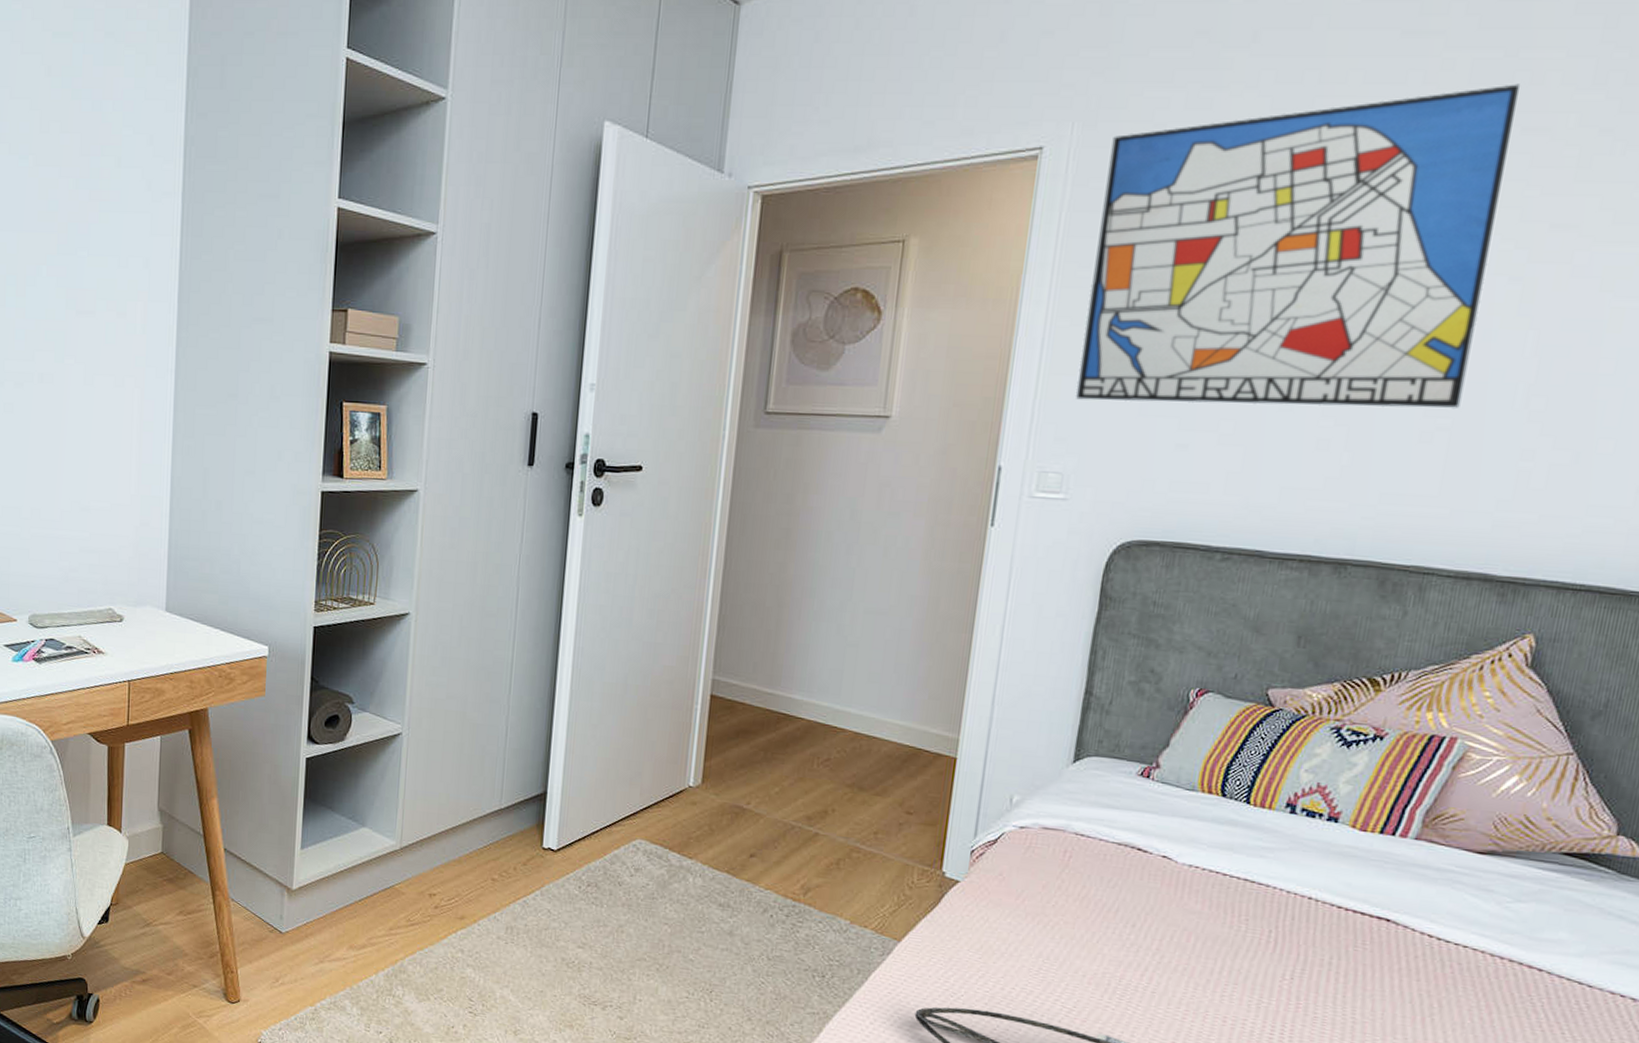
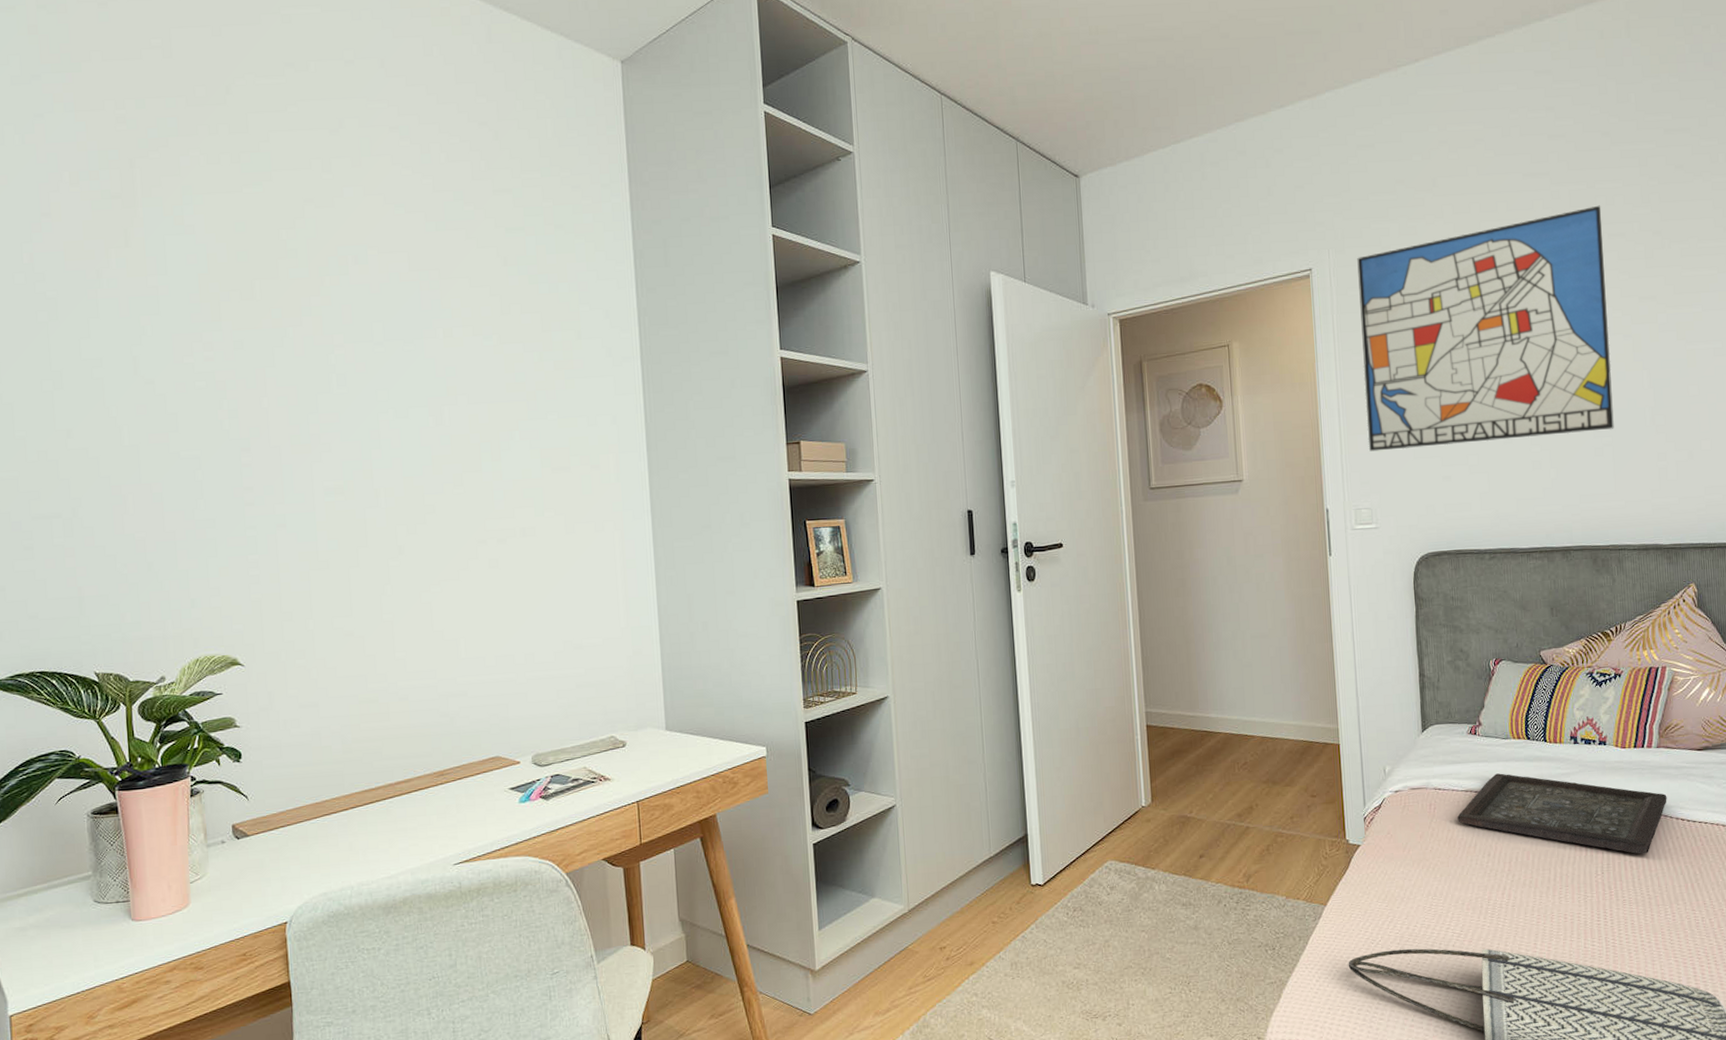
tray: none [1099,830,1414,968] -> present [1457,773,1667,854]

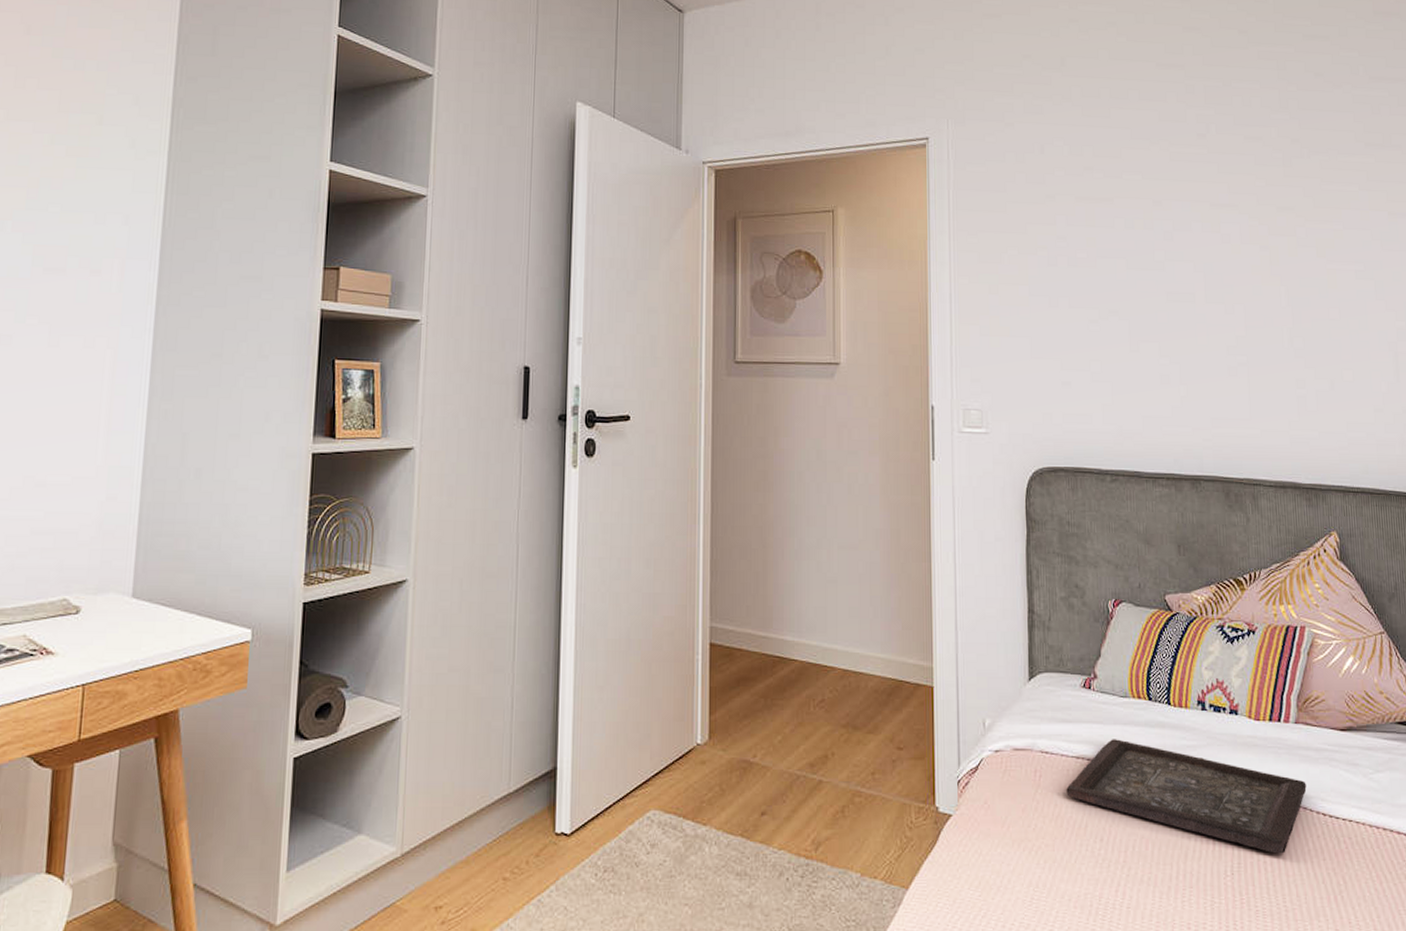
wall art: present [1357,205,1614,452] -> none [978,105,1250,348]

